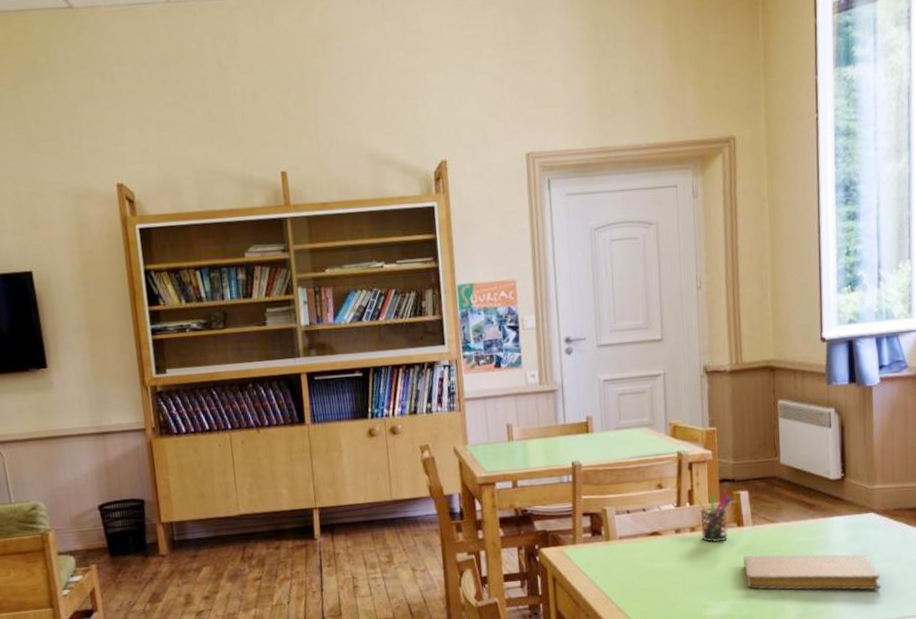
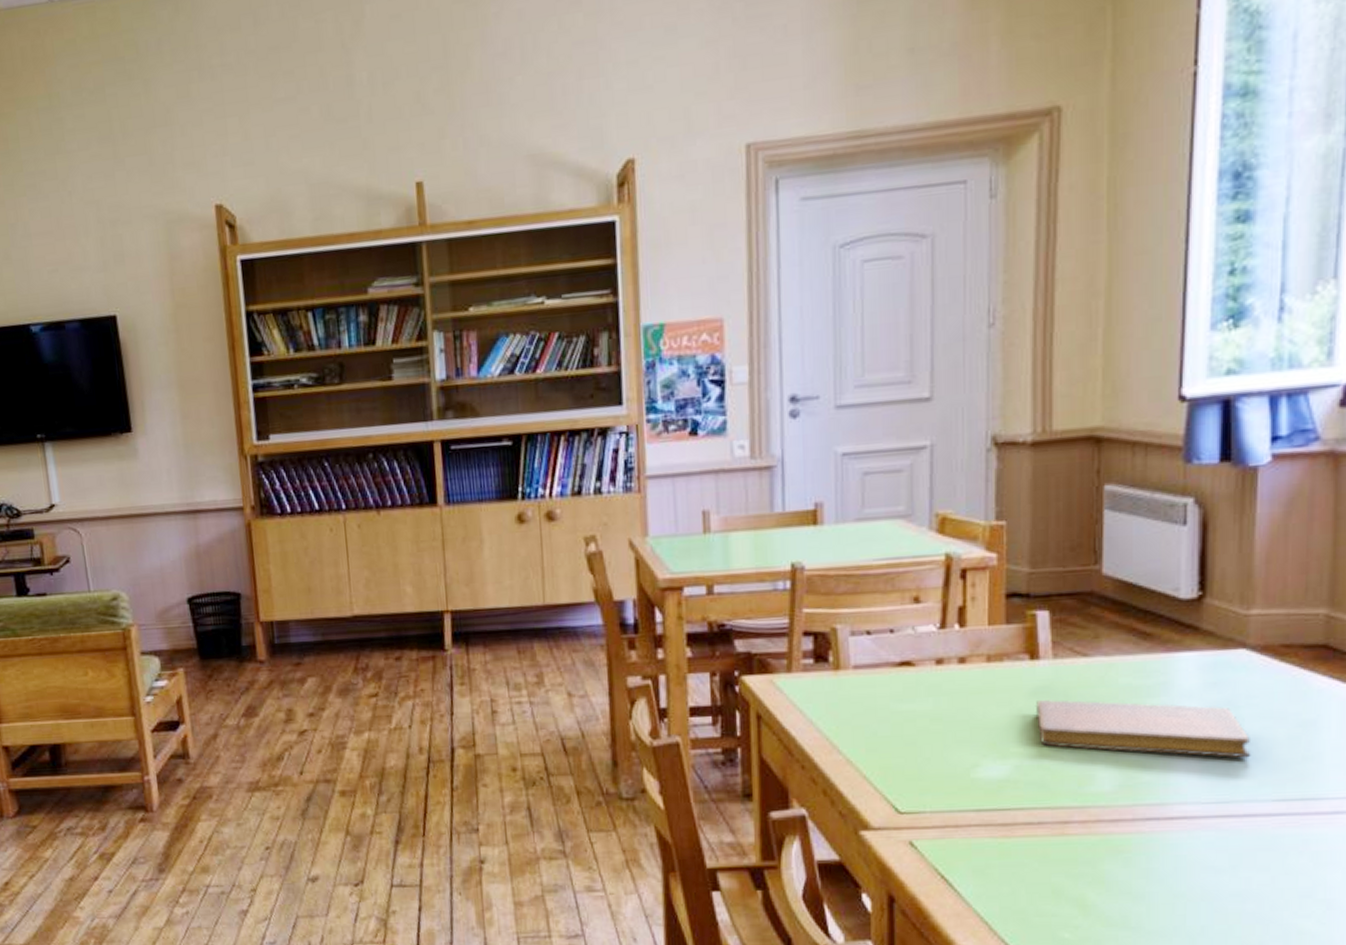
pen holder: present [695,490,732,543] -> none [967,608,1024,680]

